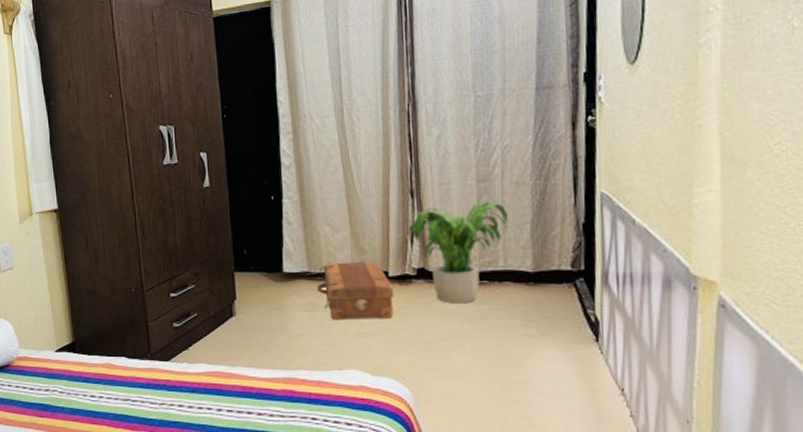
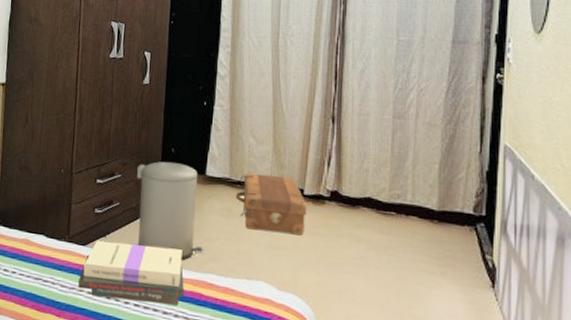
books: none [167,351,276,409] -> present [78,241,184,305]
pedal bin: none [211,263,291,360] -> present [137,161,204,260]
potted plant: present [403,202,509,304] -> none [323,134,420,232]

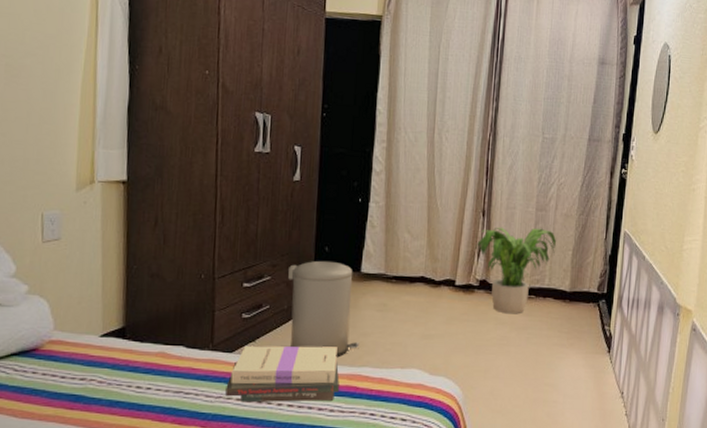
suitcase: present [236,172,307,236] -> none [391,267,458,323]
potted plant: none [323,134,420,232] -> present [473,227,557,314]

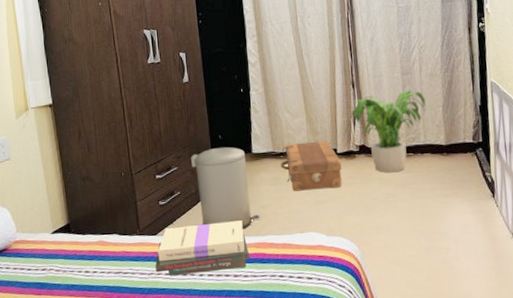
suitcase: none [391,267,458,323] -> present [281,140,342,191]

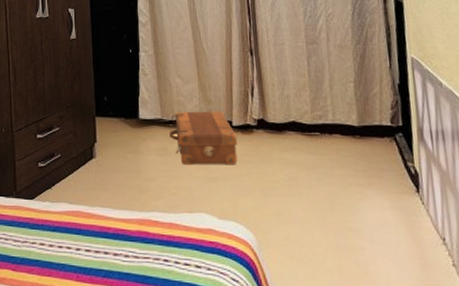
books: present [155,220,249,276] -> none [30,192,131,247]
pedal bin: present [191,147,261,229] -> none [74,109,146,201]
potted plant: present [347,90,427,173] -> none [244,62,335,153]

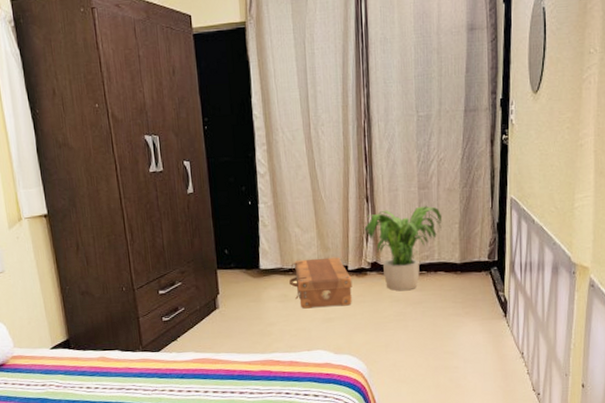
potted plant: none [244,62,335,153] -> present [360,206,443,291]

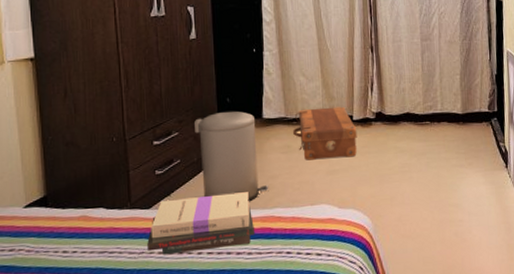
books: none [159,338,255,393] -> present [147,192,254,255]
pedal bin: none [196,262,268,346] -> present [194,111,269,201]
potted plant: present [360,206,443,291] -> none [365,57,445,142]

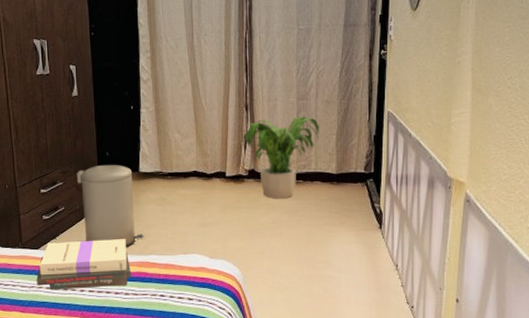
suitcase: present [293,106,357,160] -> none [168,163,230,213]
potted plant: none [365,57,445,142] -> present [239,116,320,199]

